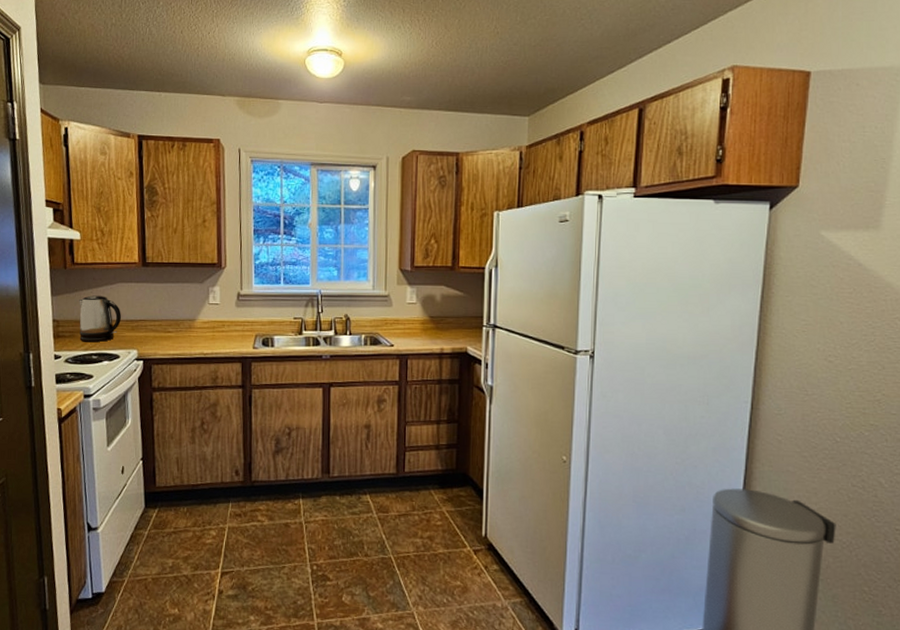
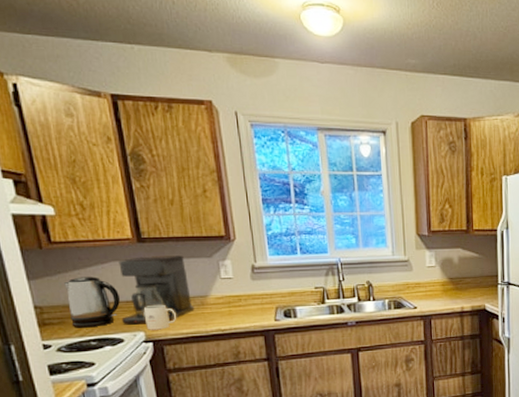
coffee maker: none [120,279,183,342] -> present [118,255,195,325]
mug: none [139,325,167,349] -> present [143,304,177,330]

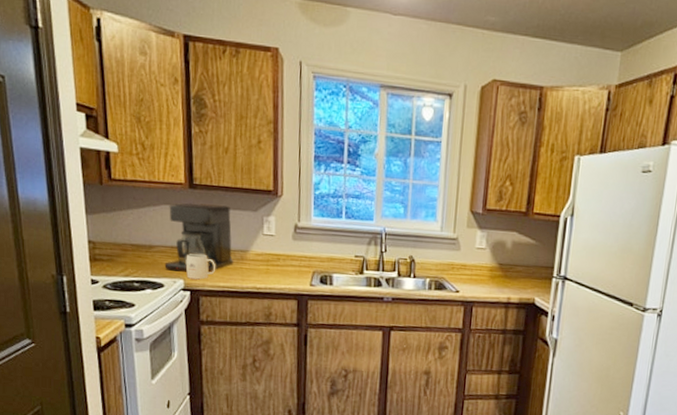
kettle: present [64,276,120,328] -> none [117,216,165,269]

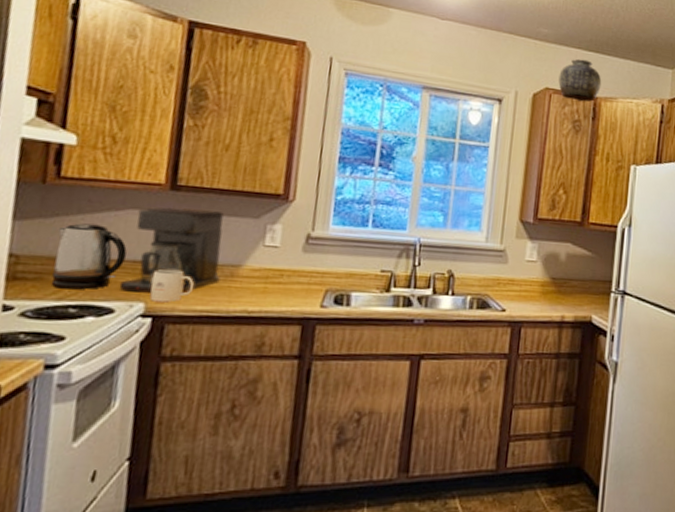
kettle: none [117,216,165,269] -> present [51,223,127,290]
vase: none [505,46,548,93] -> present [558,58,602,102]

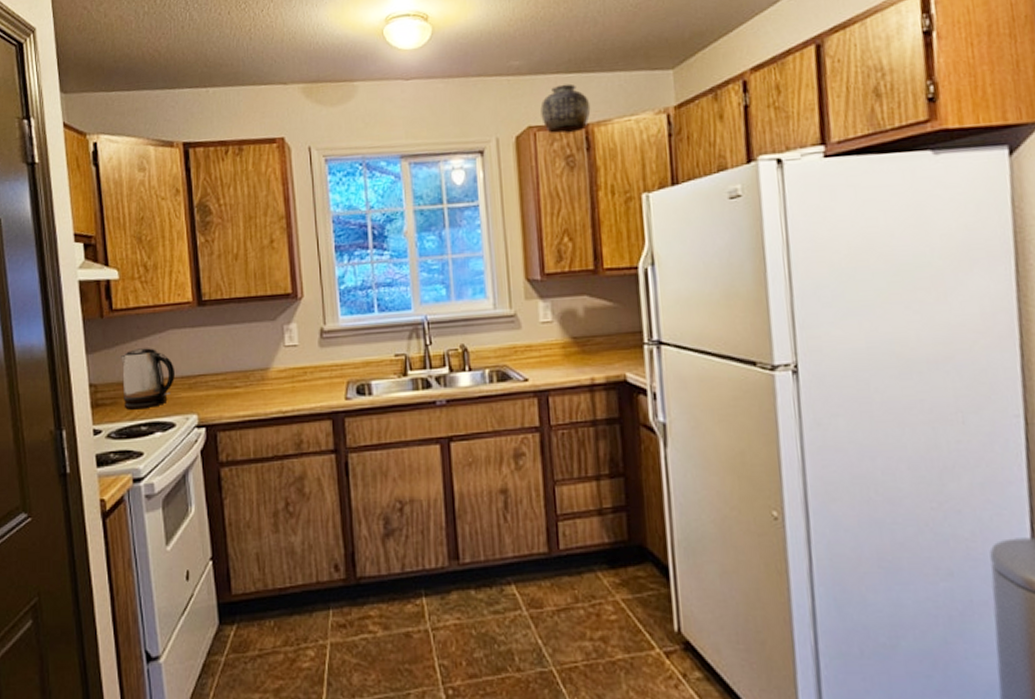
coffee maker: present [119,207,224,294] -> none [175,319,254,406]
mug: present [149,268,195,303] -> none [198,379,234,412]

